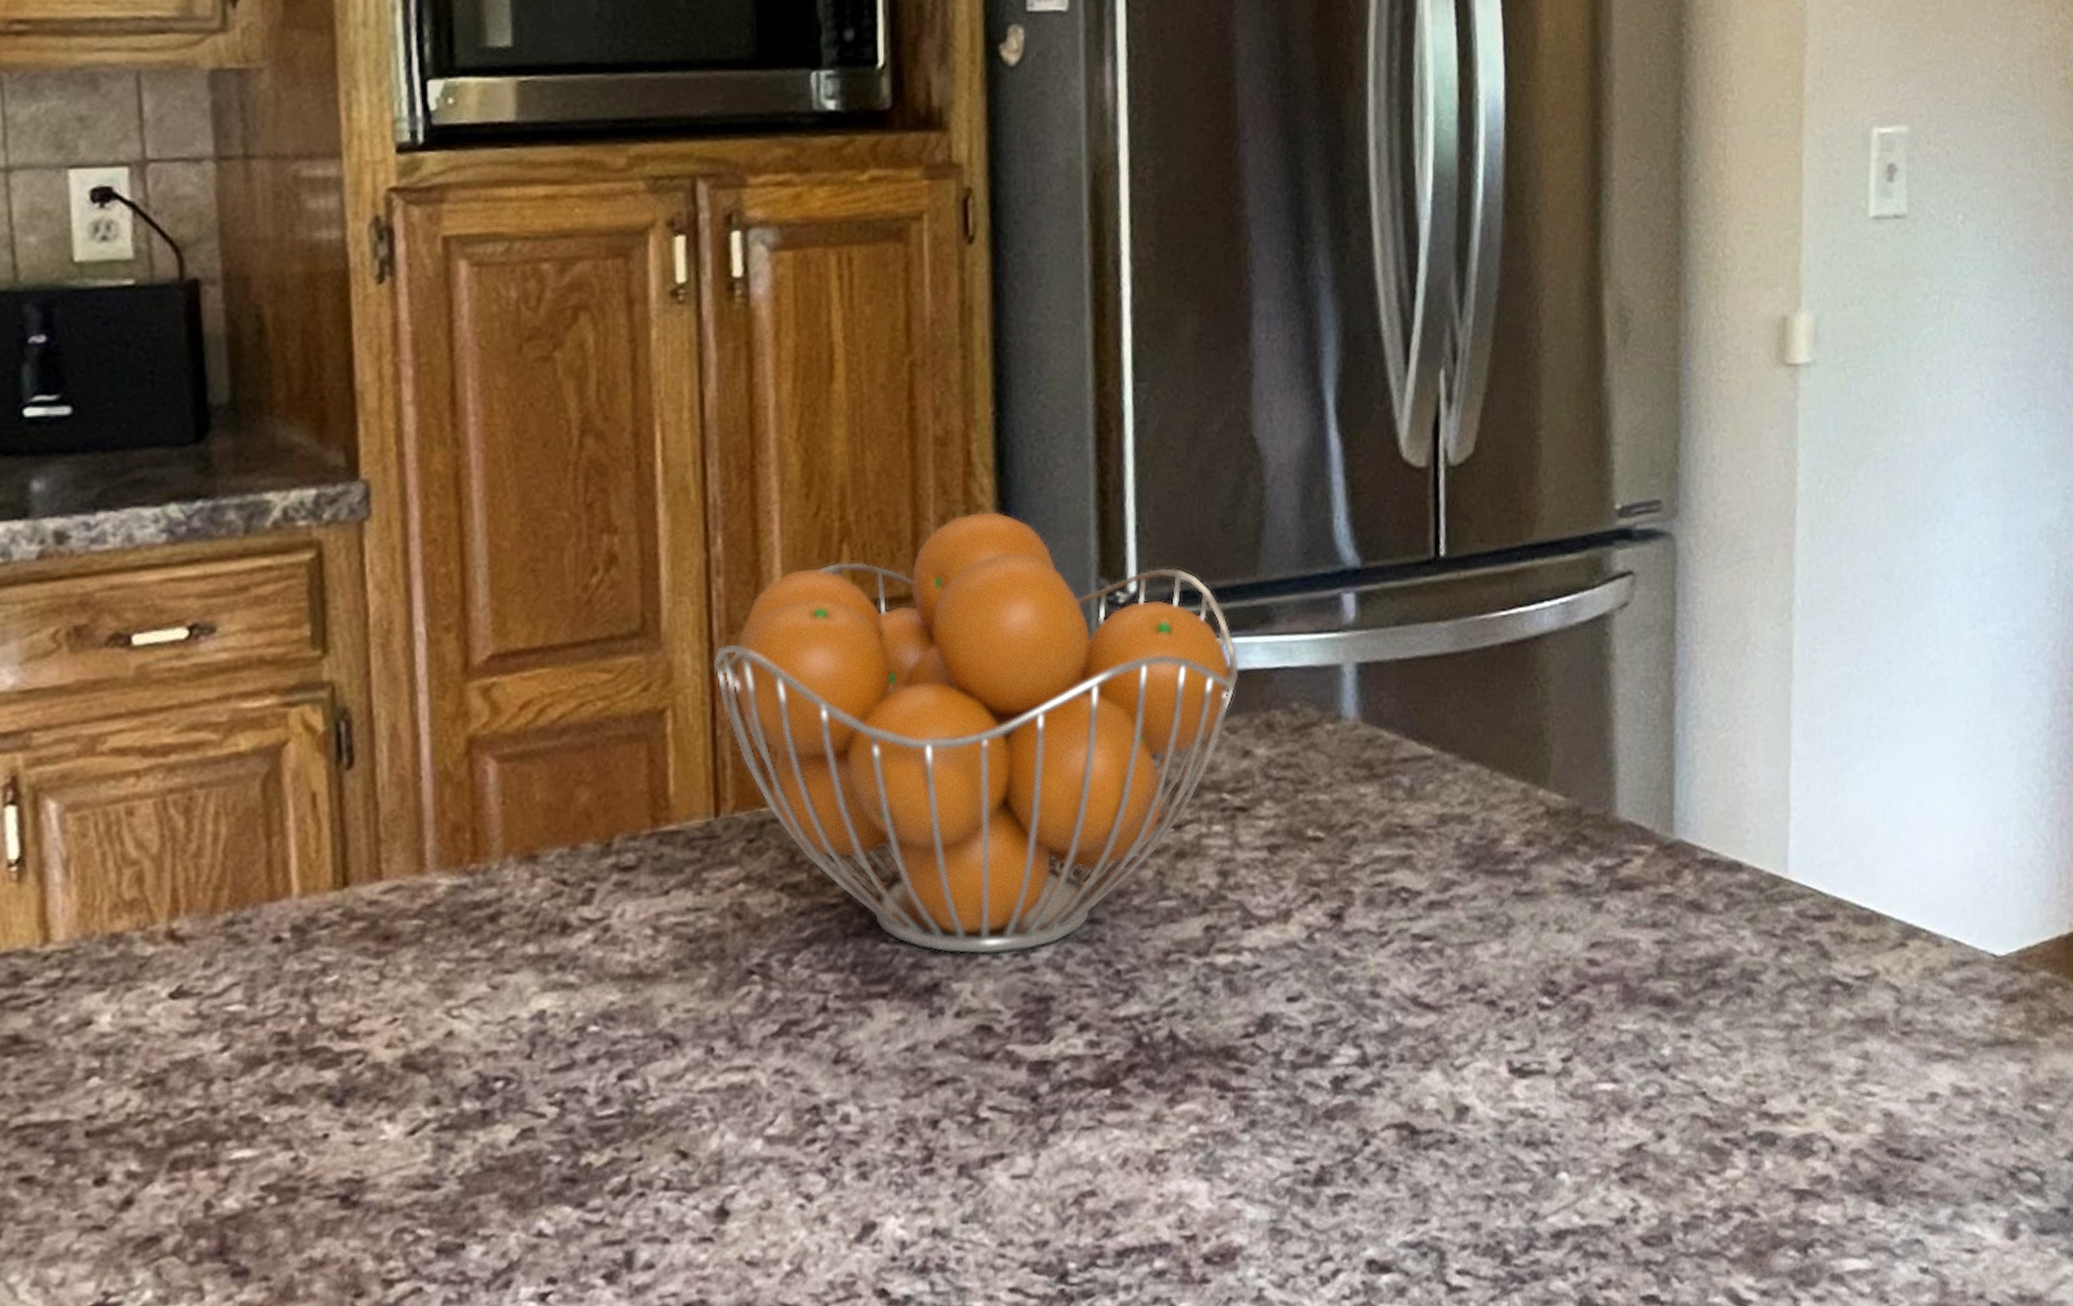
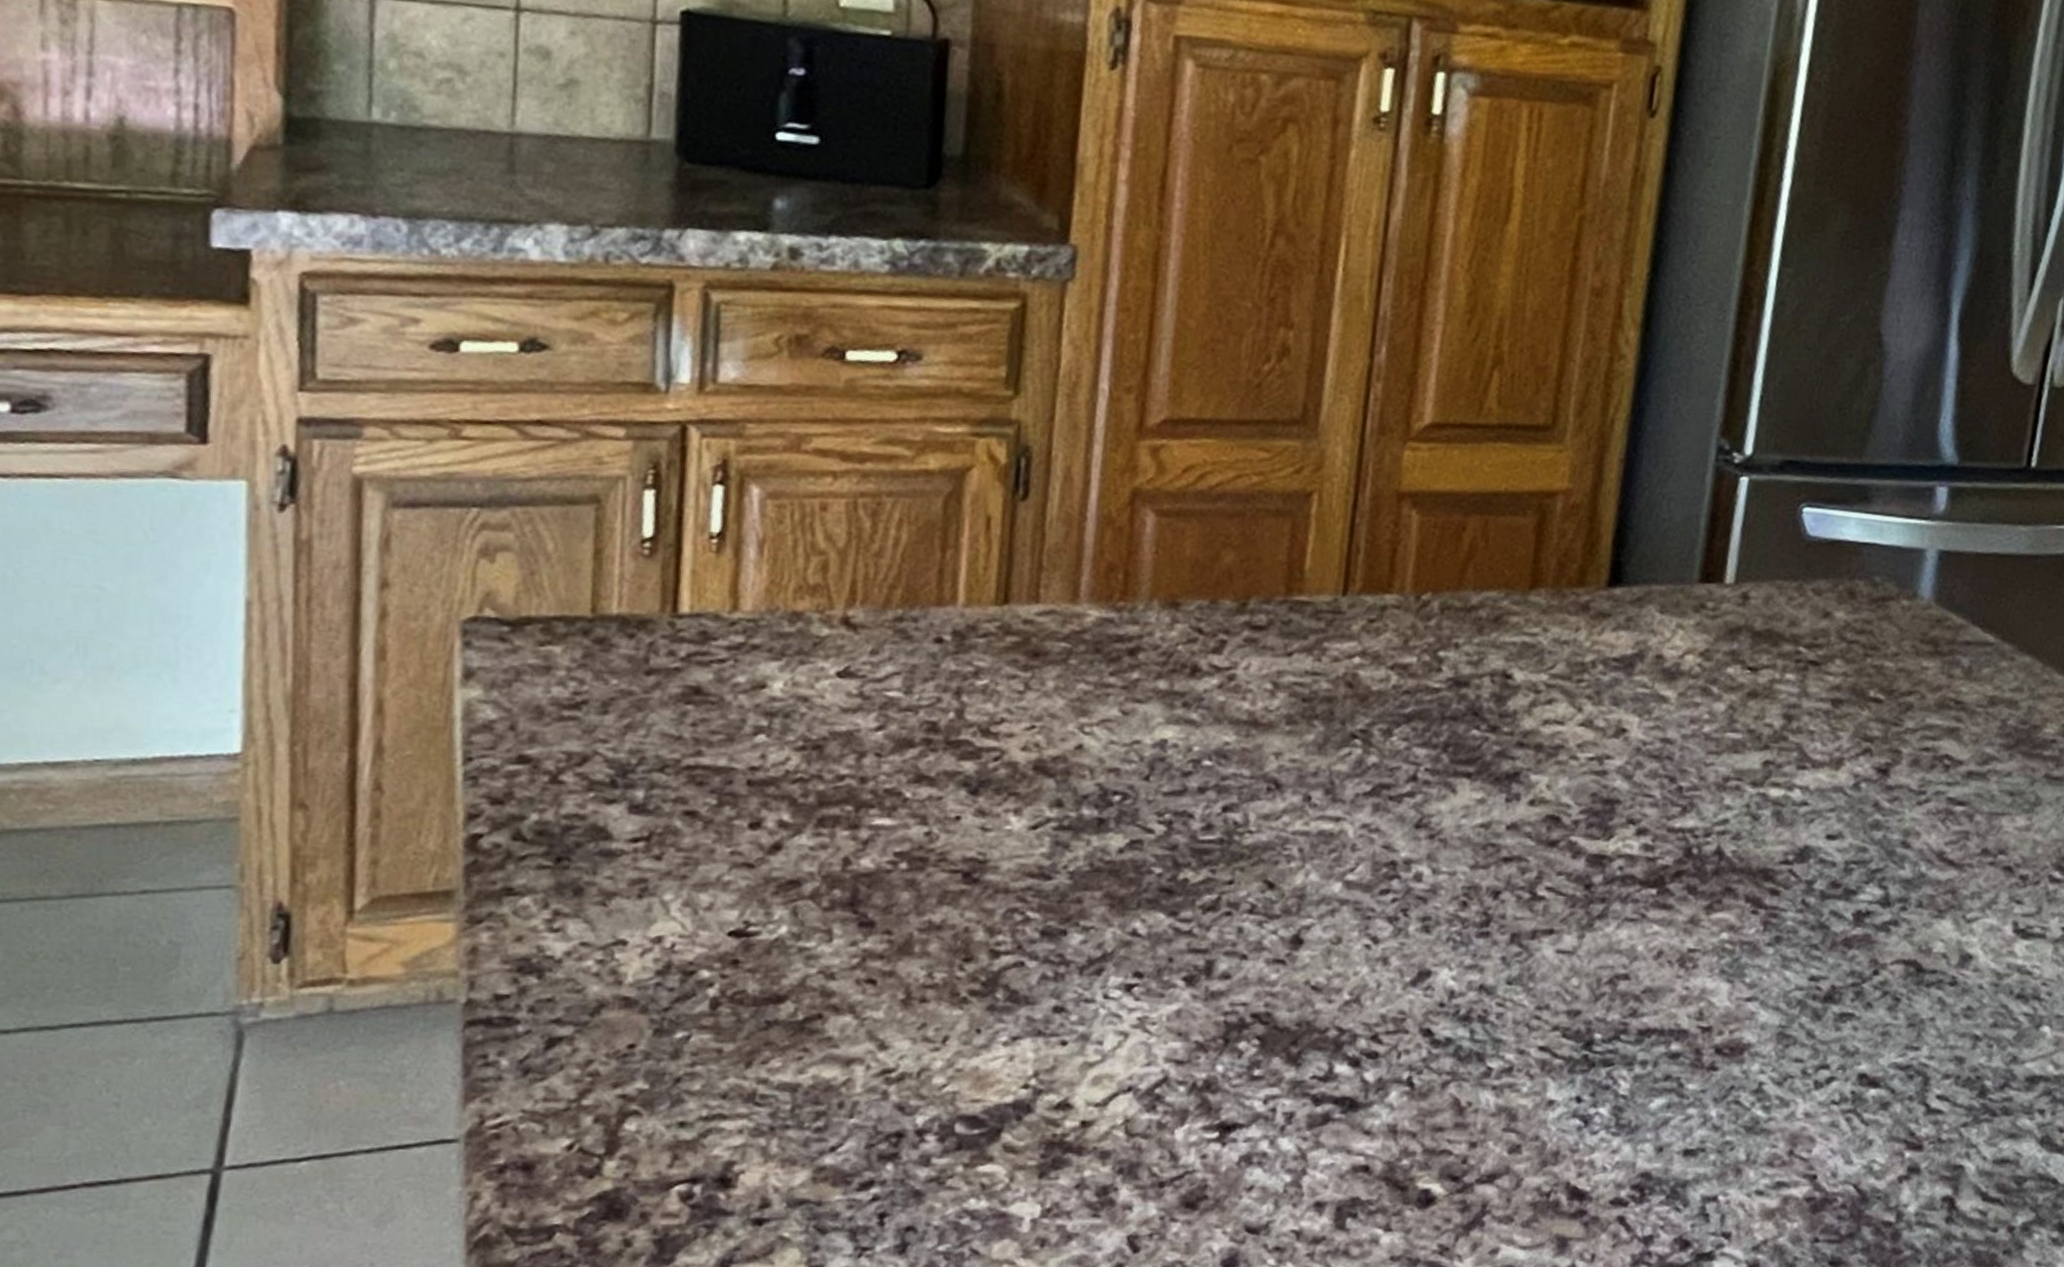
fruit basket: present [713,511,1239,954] -> none [1360,361,1833,756]

